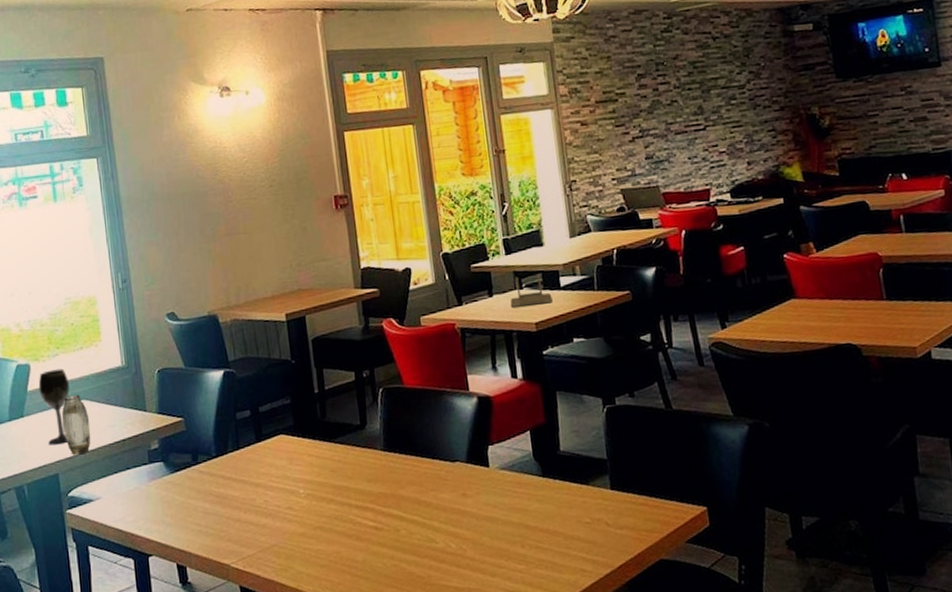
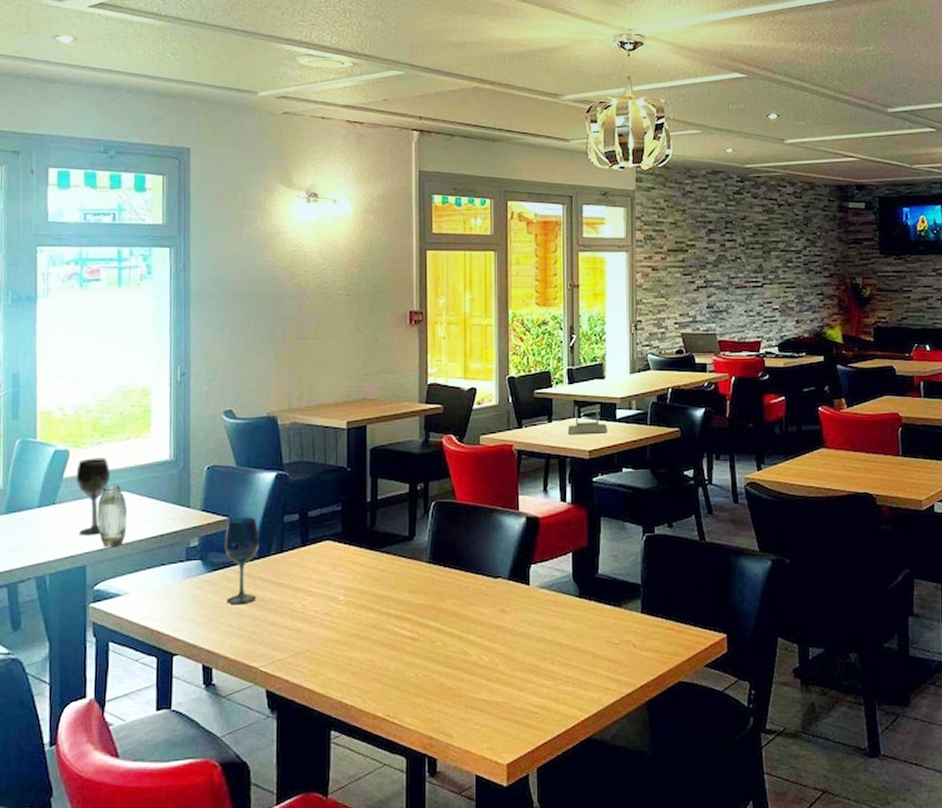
wineglass: none [182,416,219,504] -> present [224,517,259,605]

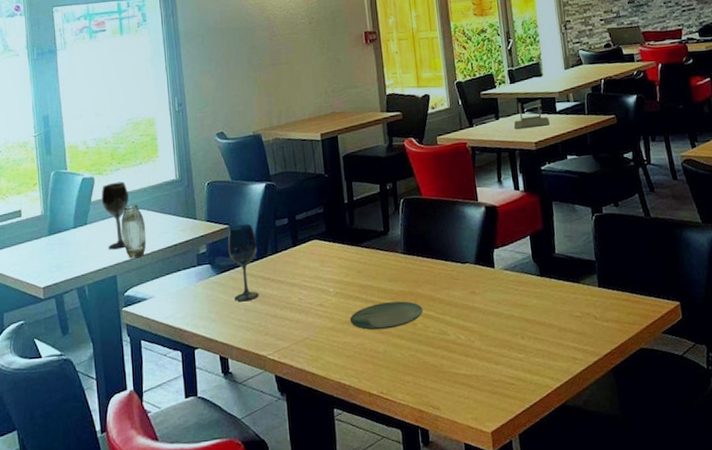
plate: none [359,615,444,646] -> present [350,301,423,330]

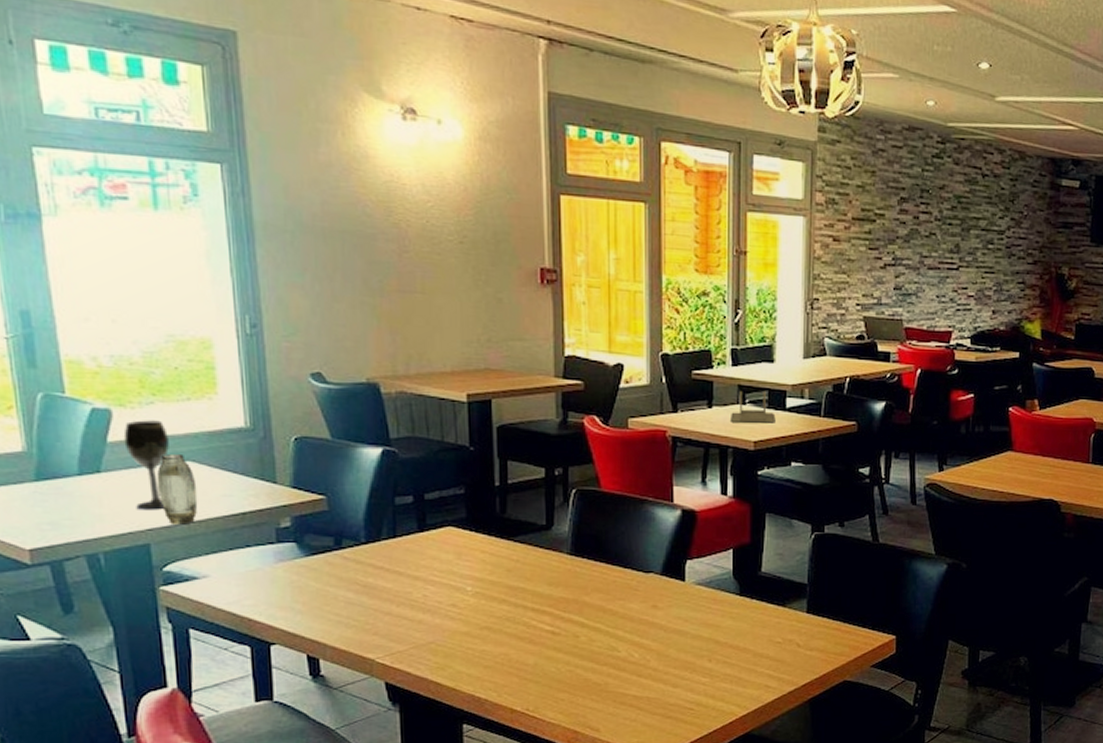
wineglass: present [227,224,259,302] -> none [323,497,367,593]
plate: present [350,301,423,330] -> none [492,609,589,640]

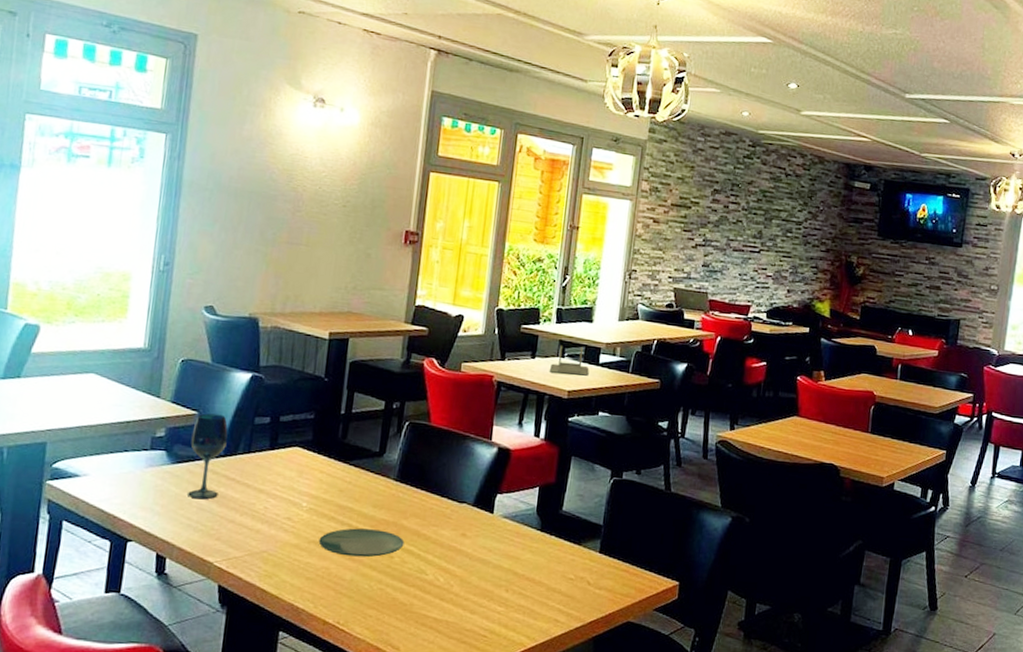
wine glass: present [123,420,169,510] -> none [42,336,81,413]
vase: present [156,453,198,525] -> none [62,366,95,428]
wineglass: none [323,497,367,593] -> present [188,413,228,499]
plate: none [492,609,589,640] -> present [318,528,405,557]

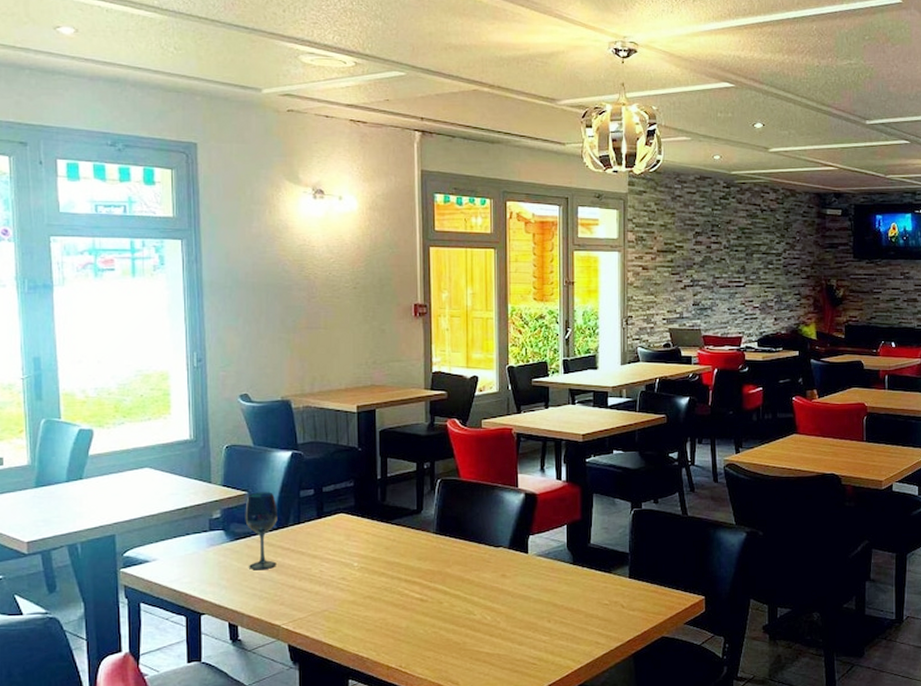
plate: present [318,528,405,557] -> none [373,579,451,606]
napkin holder: present [550,345,589,376] -> none [564,393,600,419]

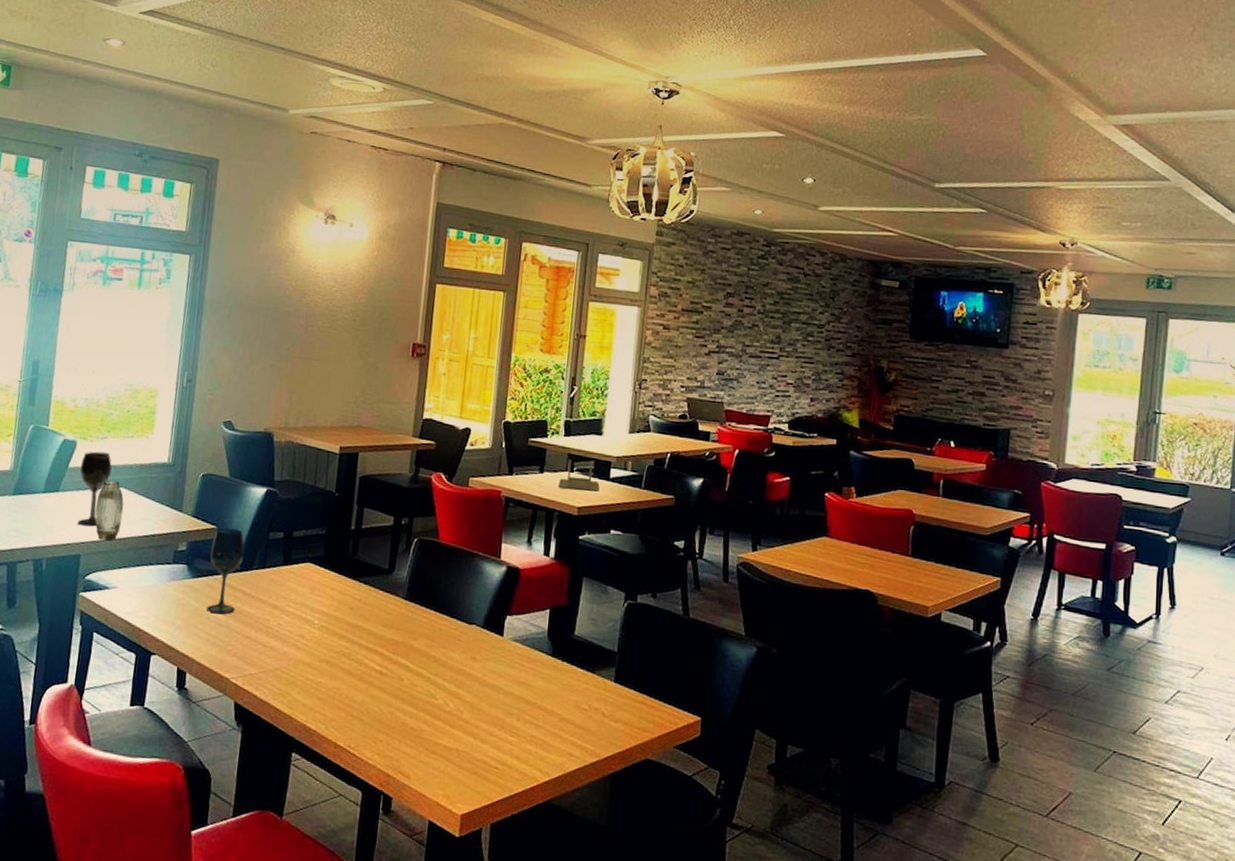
wine glass: none [101,437,133,508] -> present [77,451,112,526]
vase: none [123,462,152,519] -> present [95,480,124,541]
napkin holder: none [564,393,600,419] -> present [559,458,600,492]

